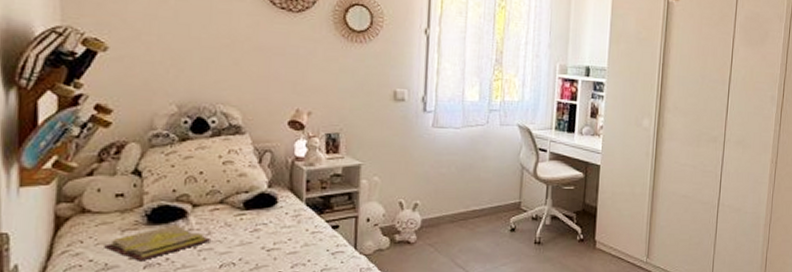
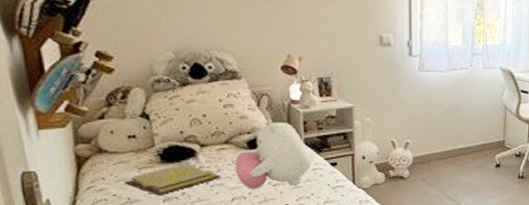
plush toy: none [226,176,312,255] -> present [234,118,312,189]

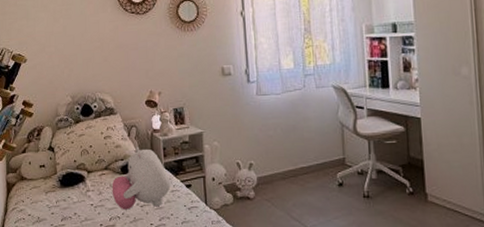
diary: present [125,162,222,196] -> none [36,187,103,216]

